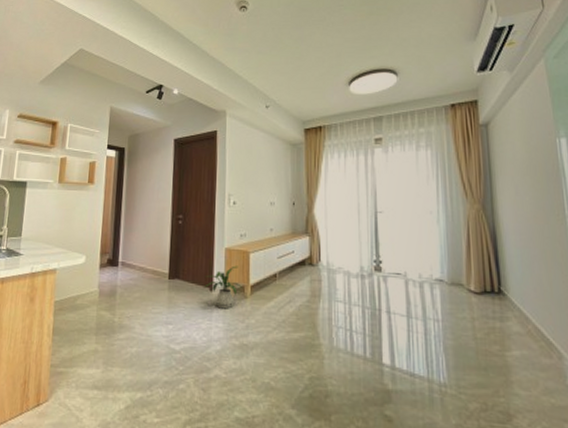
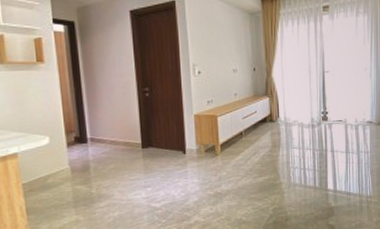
house plant: present [204,265,243,309] -> none [177,129,214,168]

